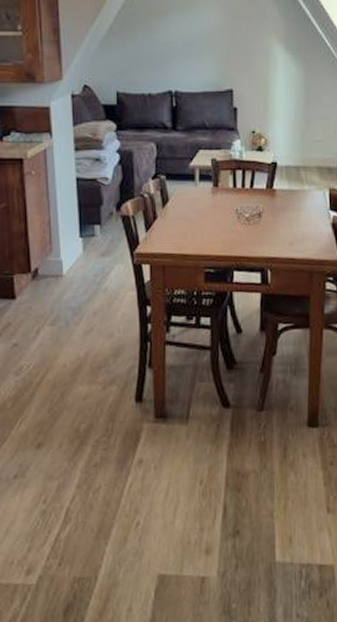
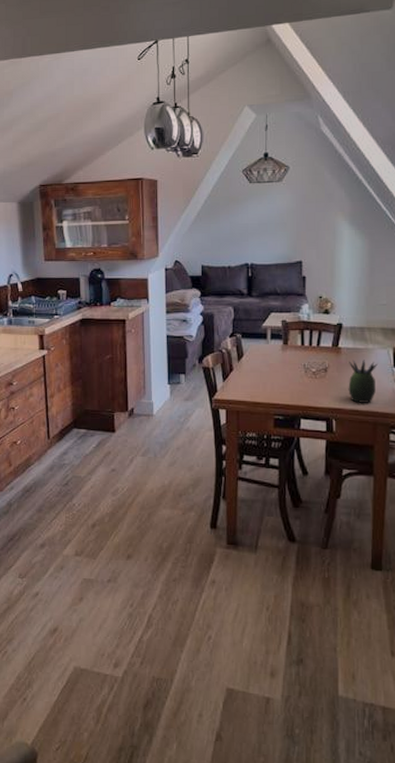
succulent plant: none [283,202,313,251] -> present [348,360,378,403]

